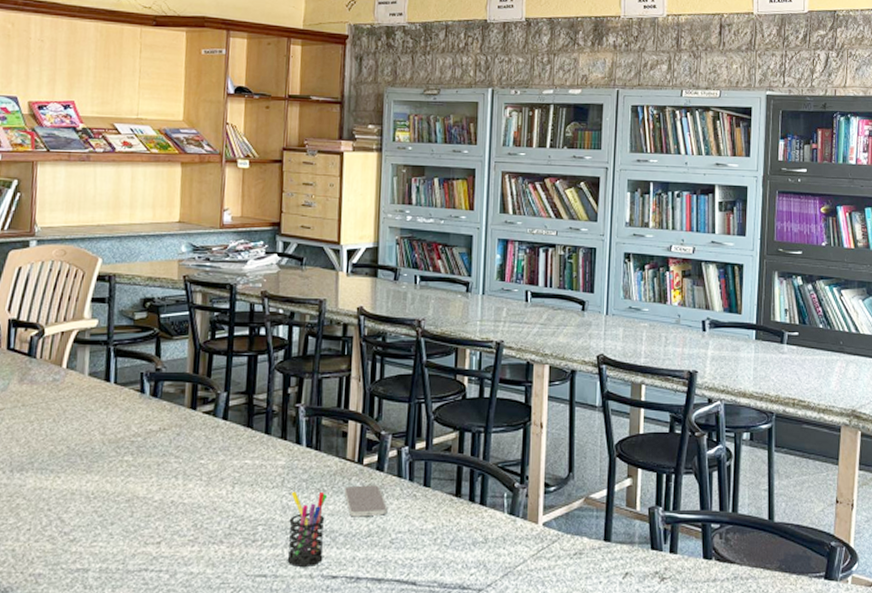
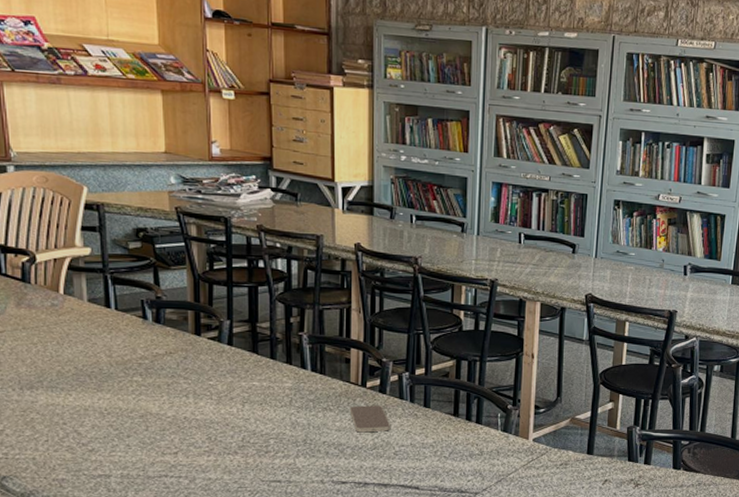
pen holder: present [287,491,328,567] -> none [299,410,334,474]

